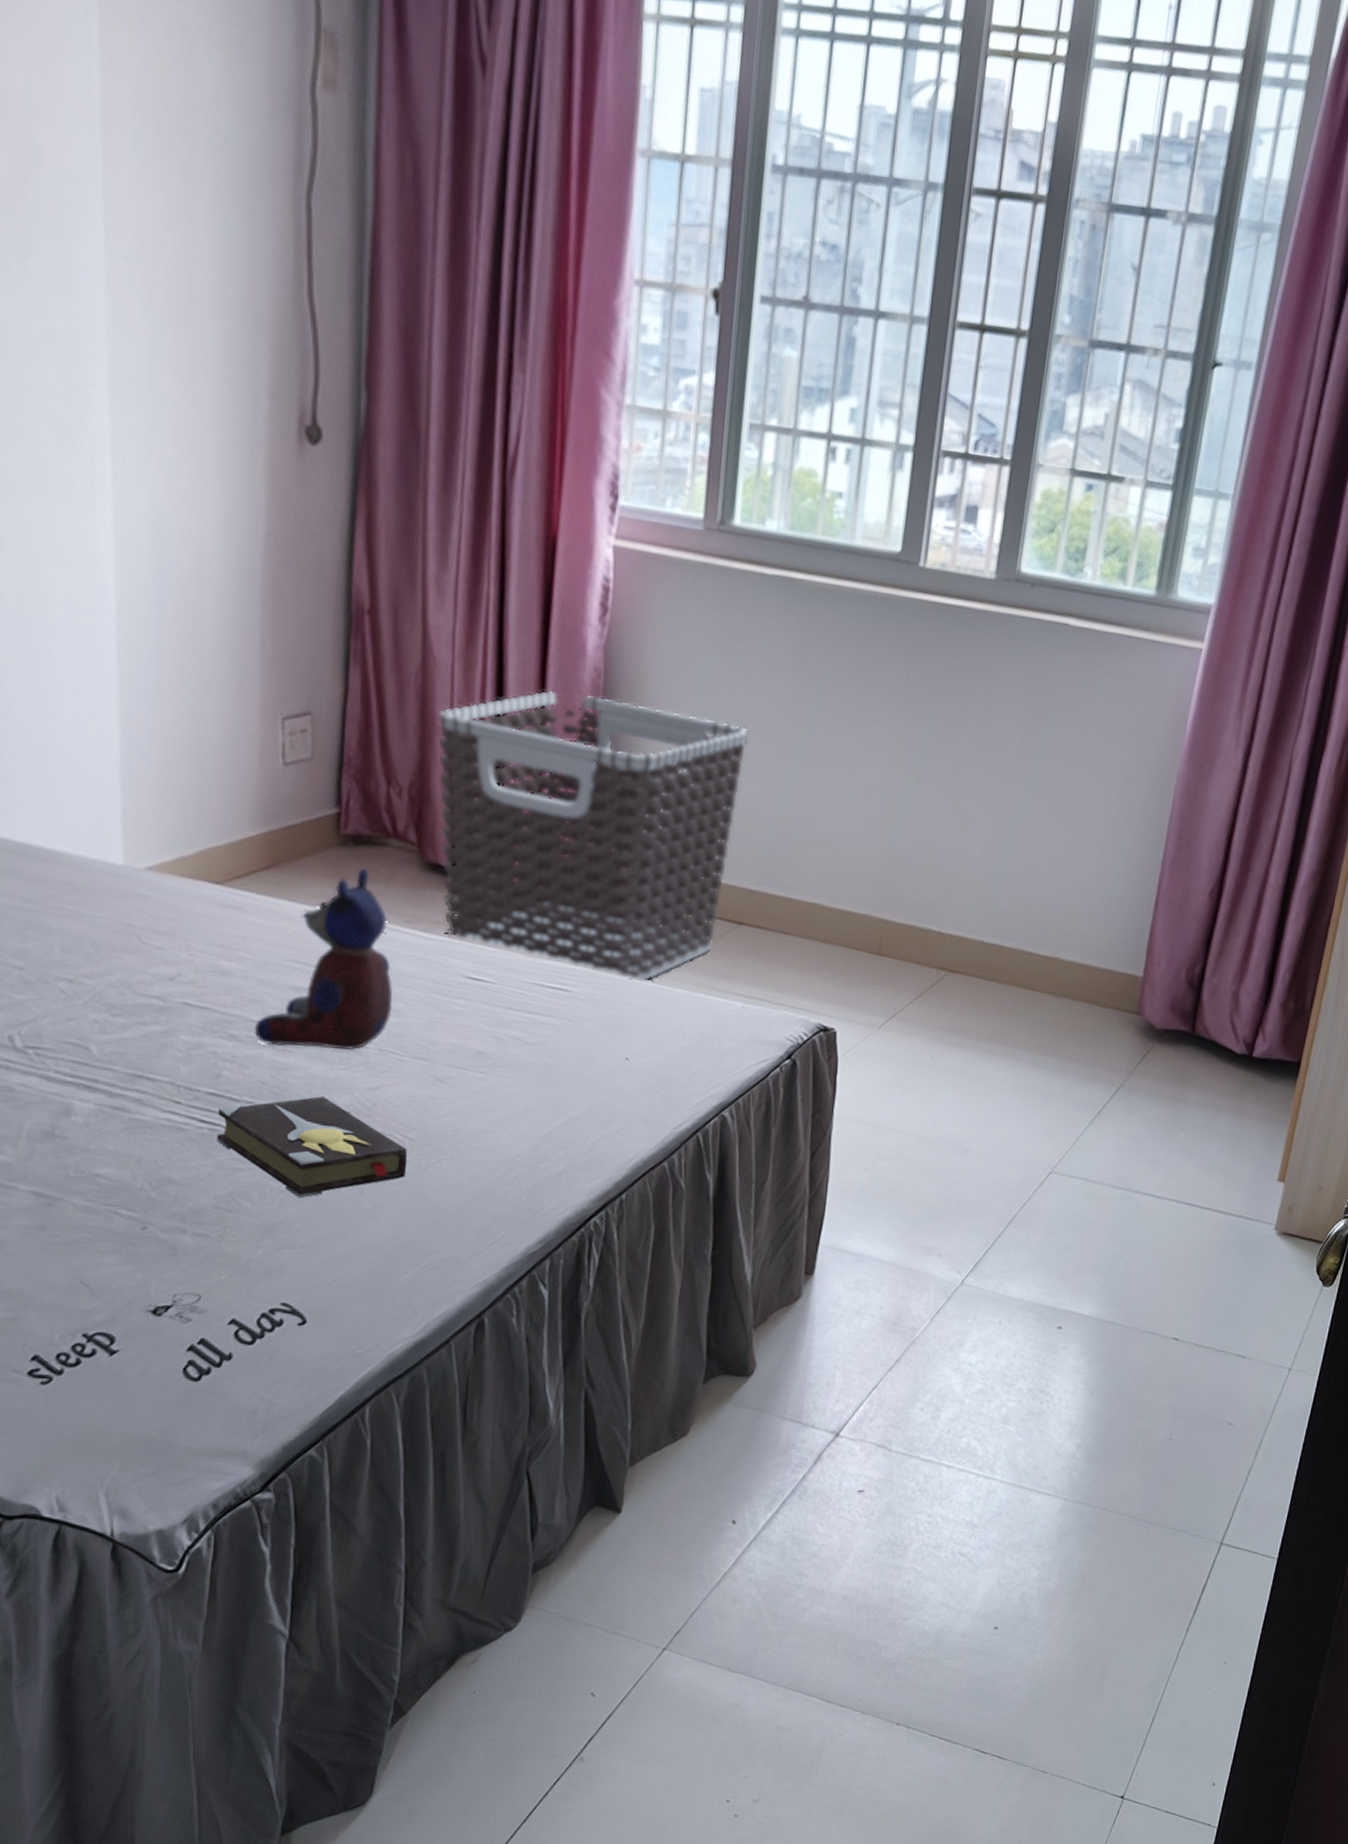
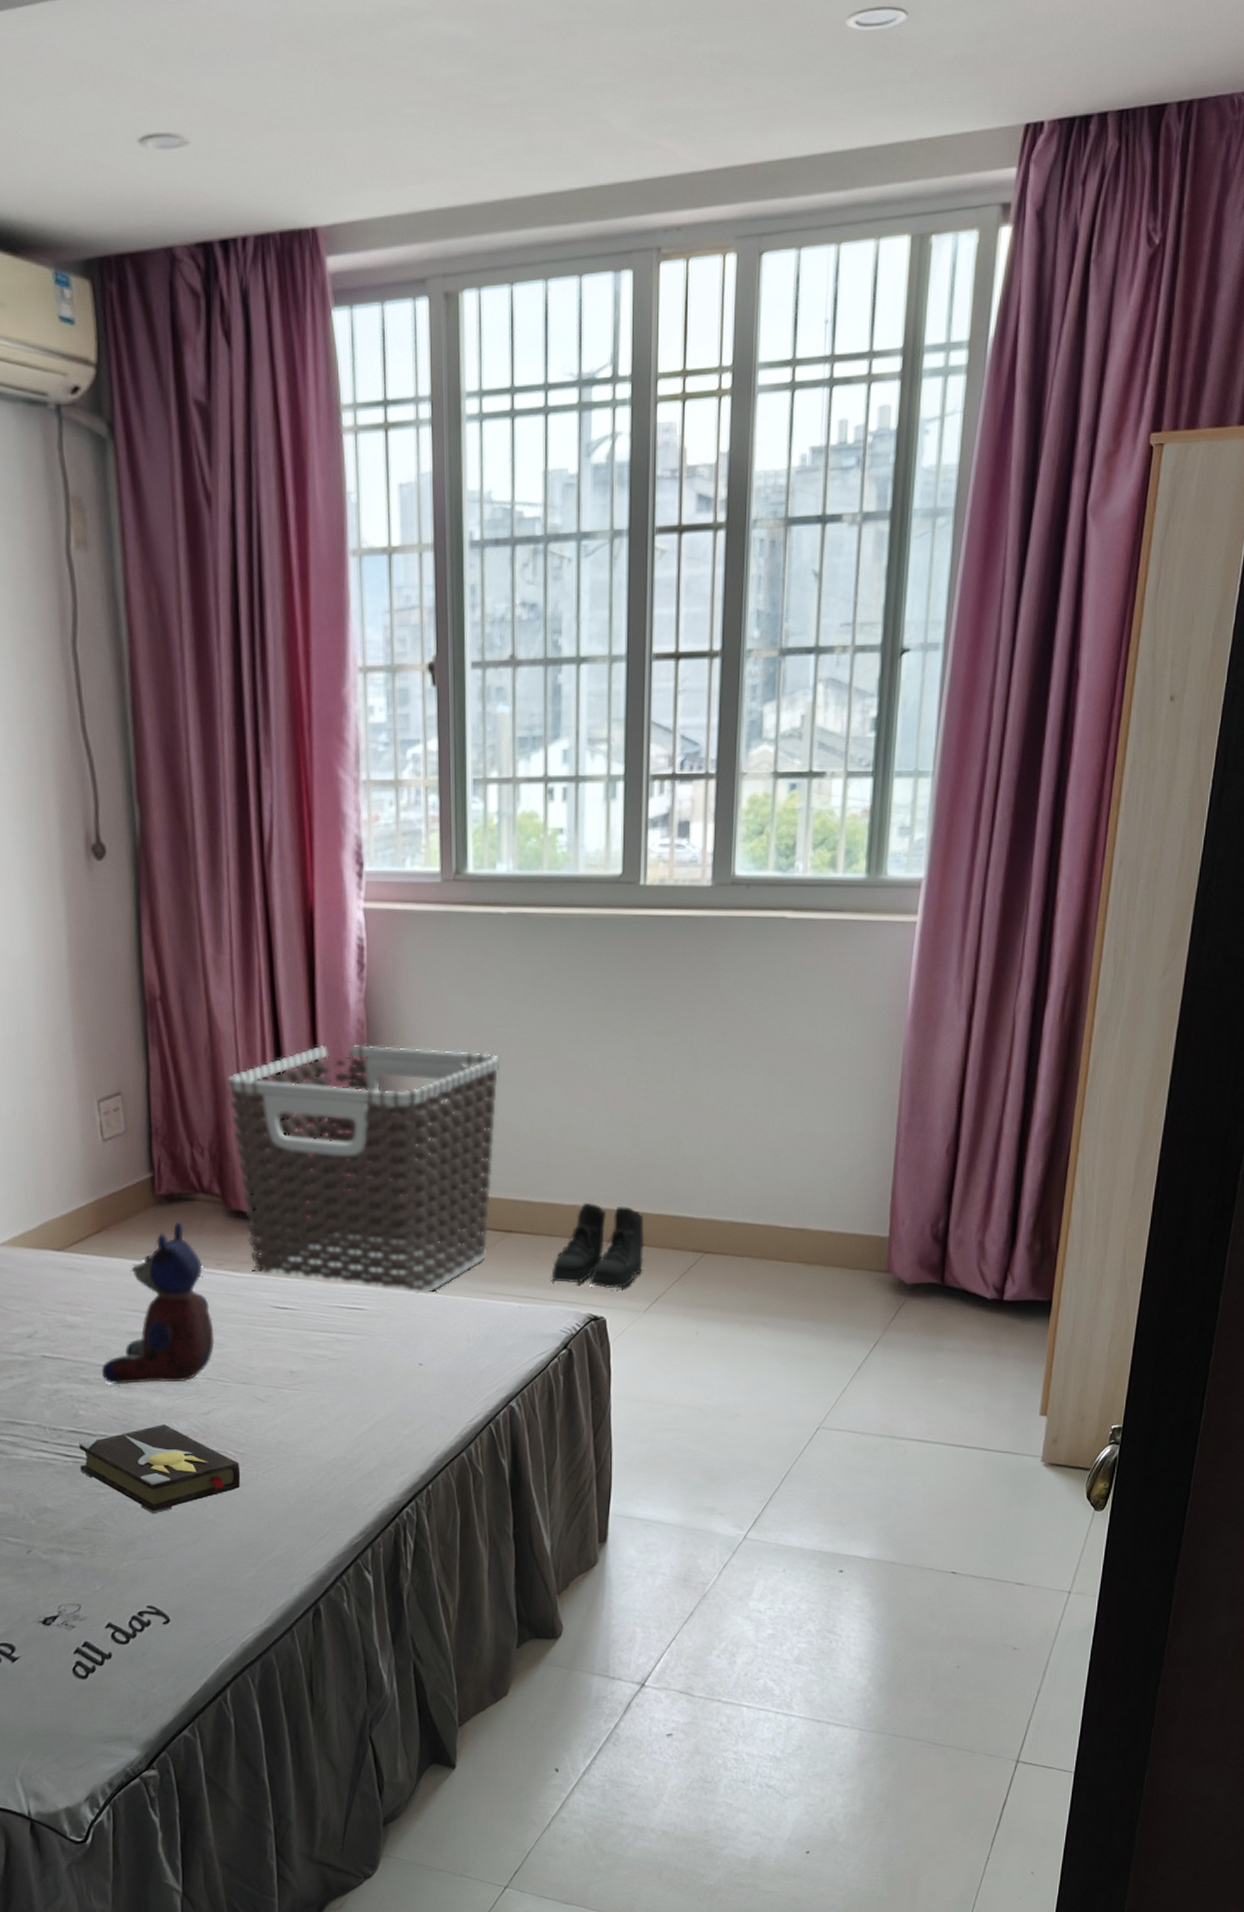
boots: none [781,901,888,999] -> present [551,1202,644,1288]

